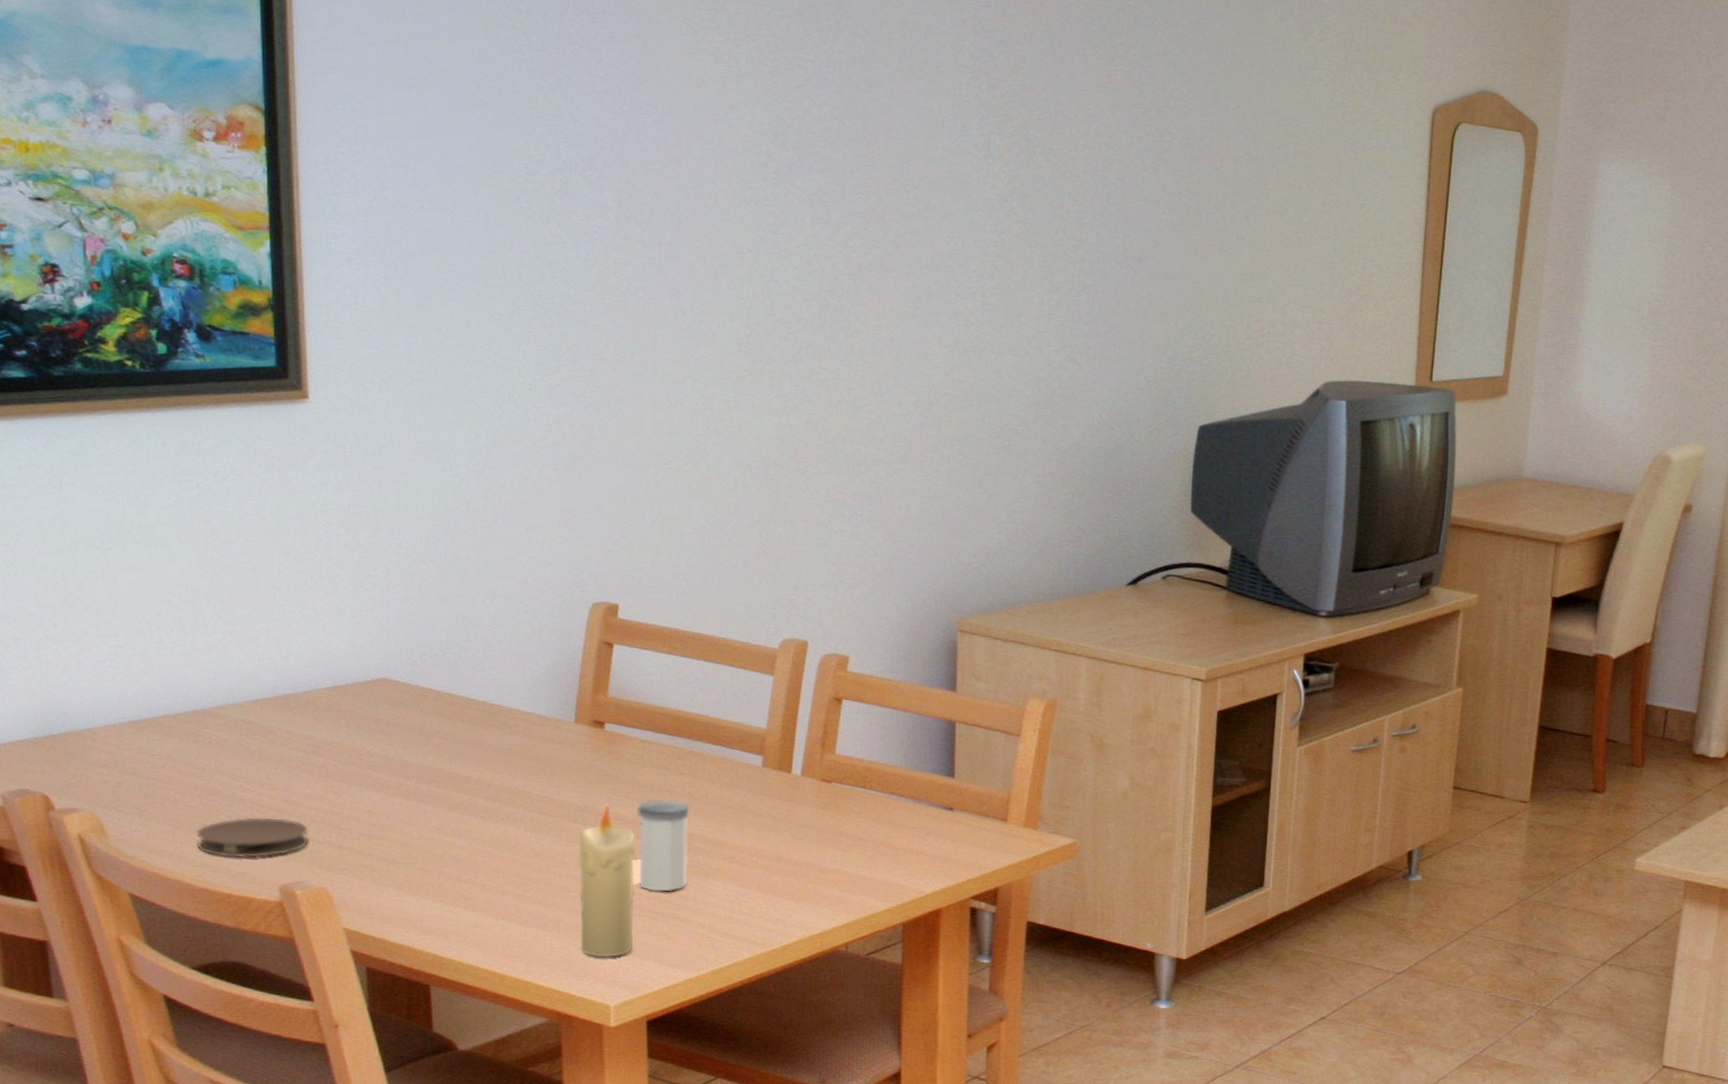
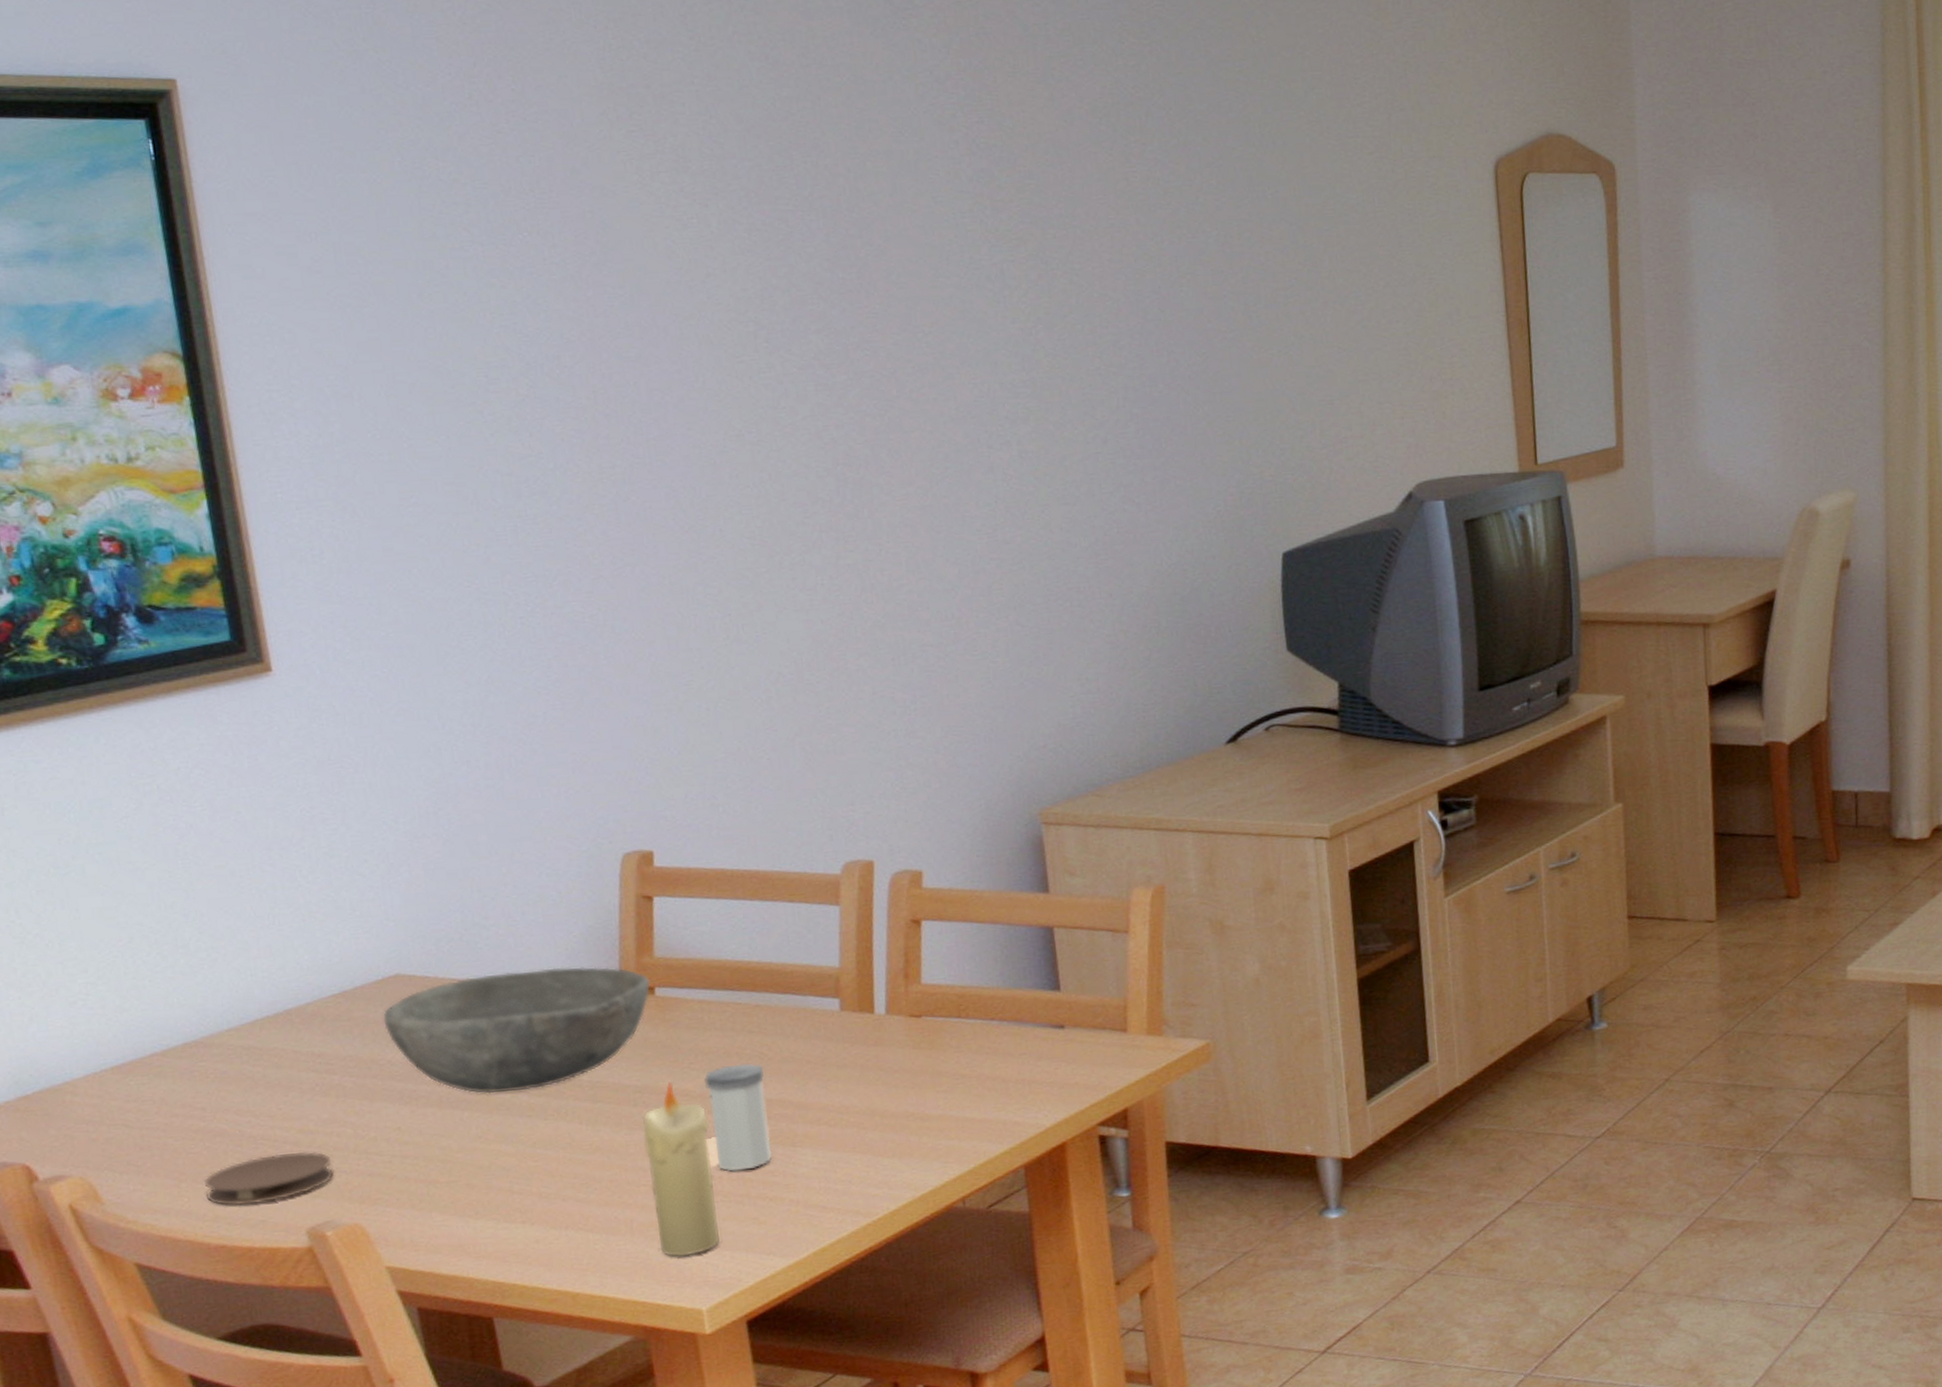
bowl: none [367,690,602,795] -> present [383,967,651,1094]

